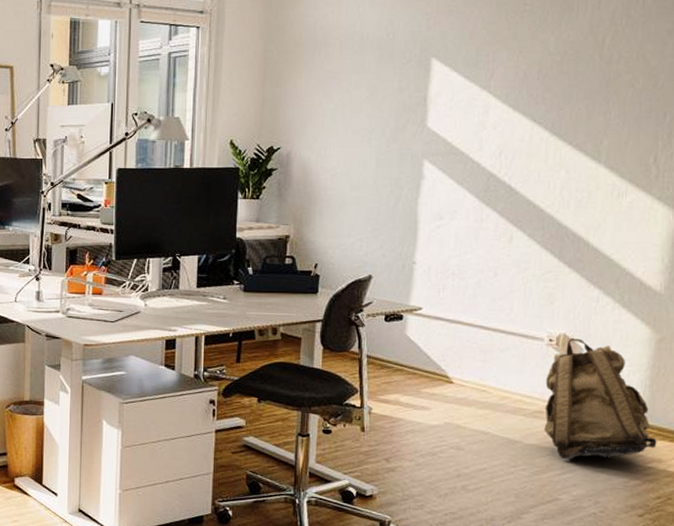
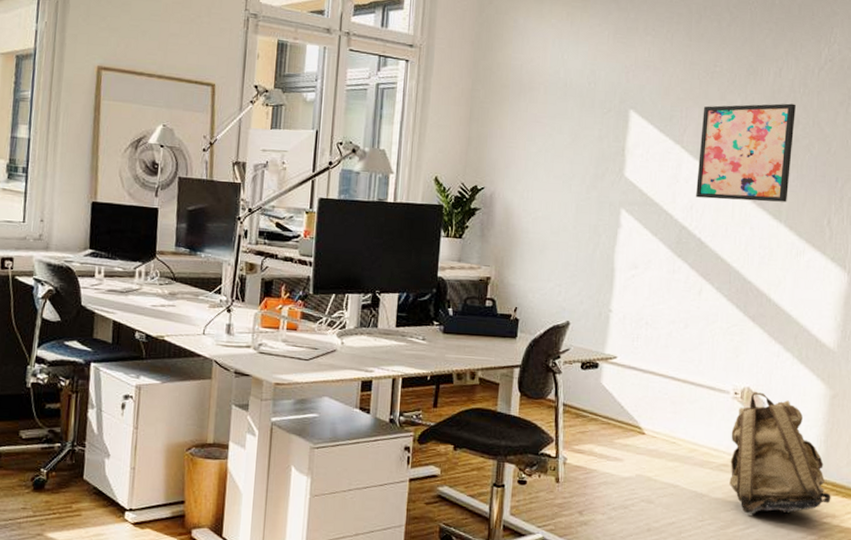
wall art: none [505,37,617,144] -> present [696,103,796,202]

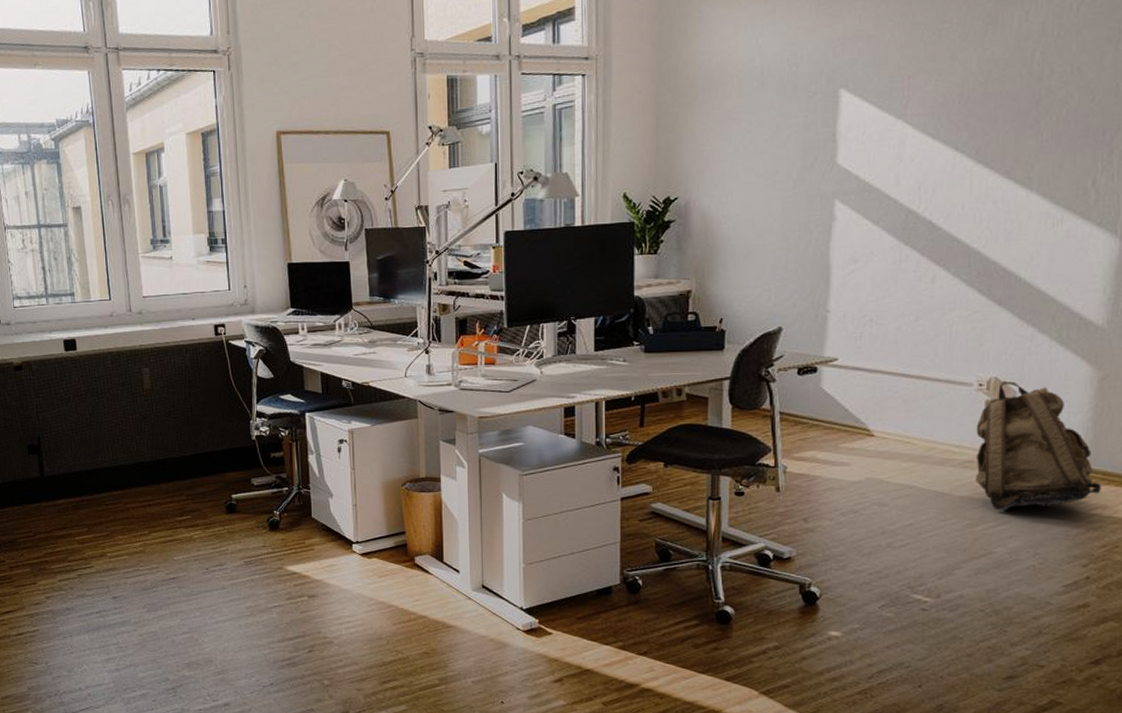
wall art: present [696,103,796,202] -> none [924,50,1048,176]

